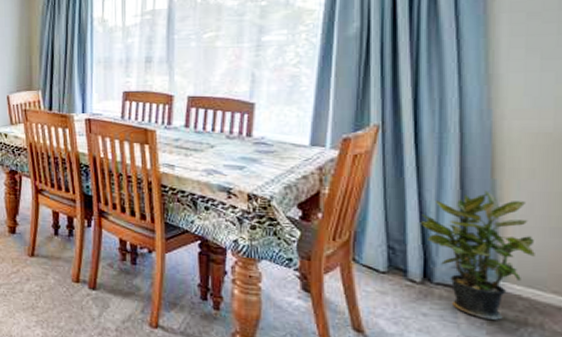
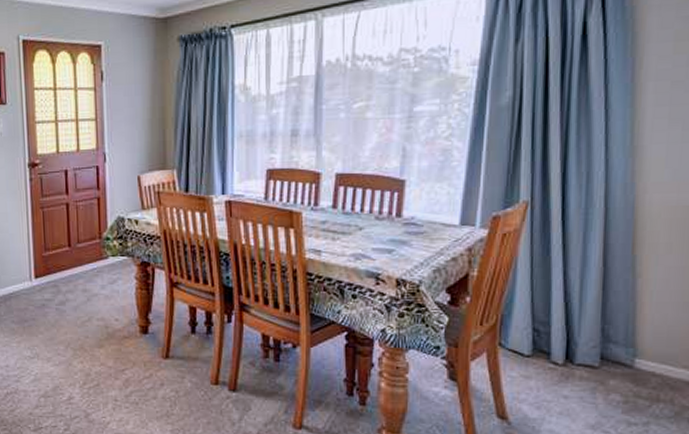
potted plant: present [419,190,535,320] -> none [564,267,669,398]

